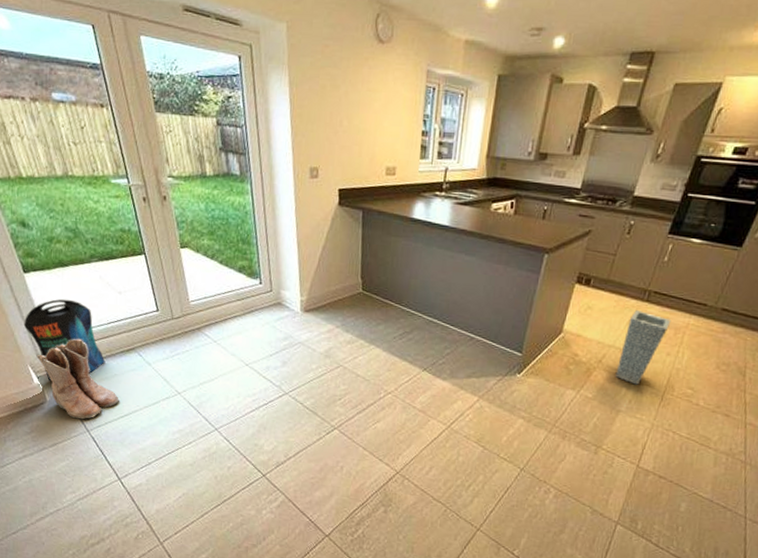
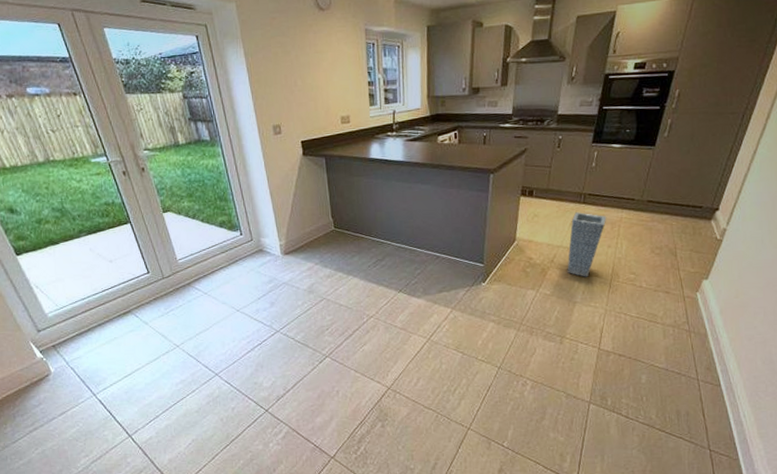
pouch: present [23,299,106,380] -> none [21,274,104,353]
boots: present [36,338,119,420] -> none [37,309,122,385]

